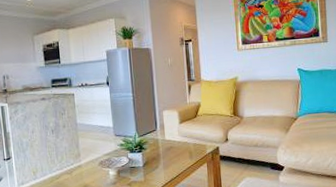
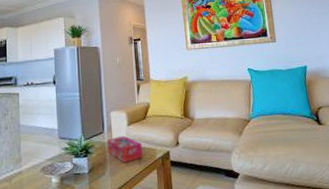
tissue box: none [160,133,194,158] -> present [107,135,143,163]

